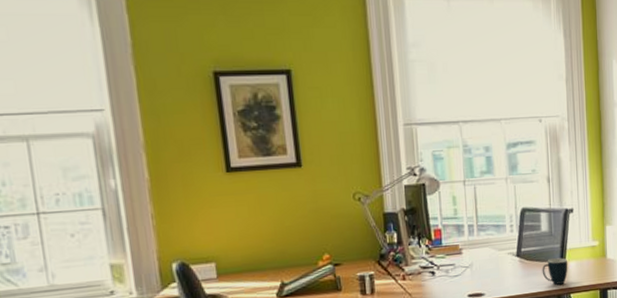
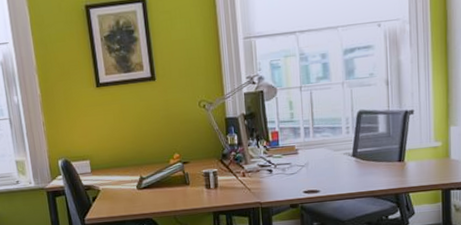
mug: present [542,258,568,285] -> none [379,158,407,184]

